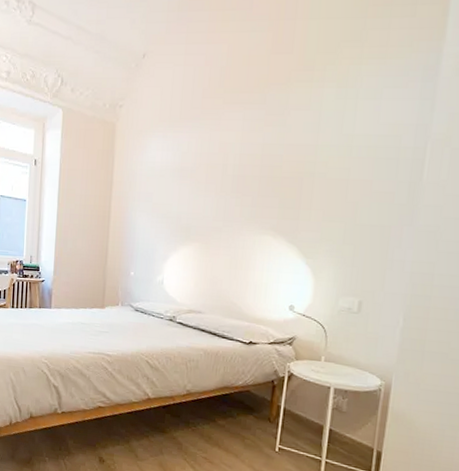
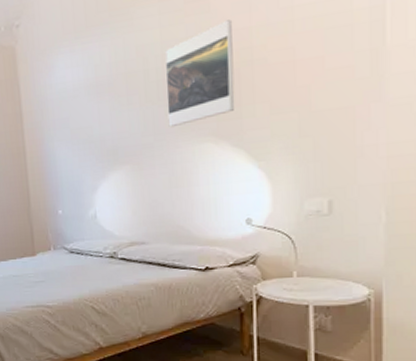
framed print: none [237,136,302,218] -> present [165,19,235,128]

